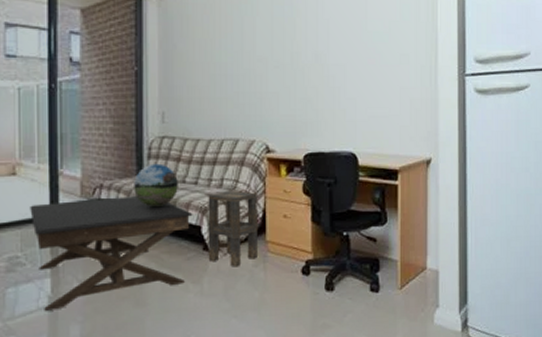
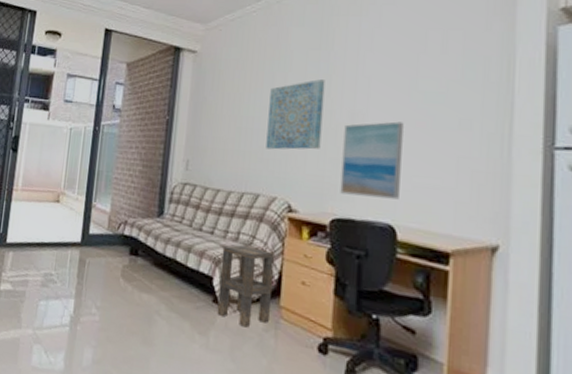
coffee table: present [30,196,193,311] -> none [65,230,206,332]
decorative sphere: present [134,163,178,208] -> none [153,208,195,251]
wall art: none [240,23,291,94] -> present [266,79,325,150]
wall art: none [310,60,358,130] -> present [340,121,404,200]

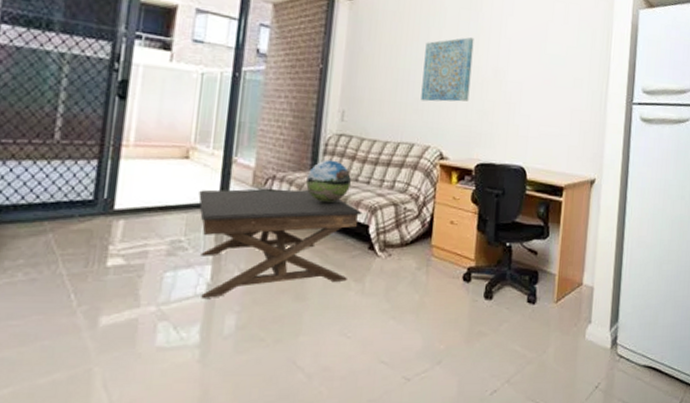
coffee table: none [65,230,206,332] -> present [198,189,362,298]
decorative sphere: none [153,208,195,251] -> present [306,160,351,204]
side table: present [217,245,274,328] -> none [373,192,427,269]
wall art: present [340,121,404,200] -> none [484,79,535,145]

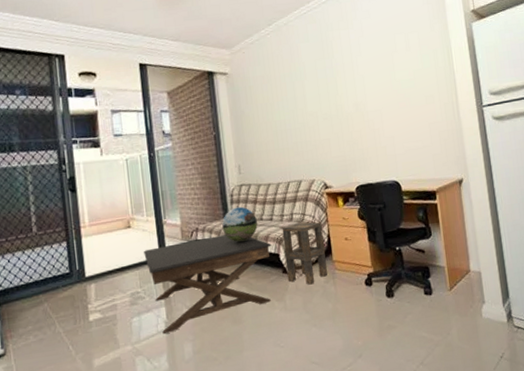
side table: none [373,192,427,269] -> present [282,222,327,285]
wall art: present [421,37,474,102] -> none [293,82,339,144]

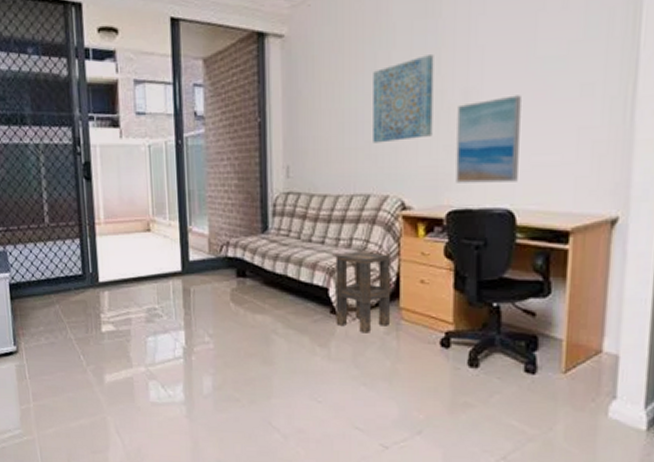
coffee table: present [144,235,272,334] -> none [164,255,320,361]
decorative sphere: present [222,206,258,243] -> none [259,221,304,267]
wall art: none [293,82,339,144] -> present [373,55,434,143]
wall art: none [353,105,398,166] -> present [456,95,521,183]

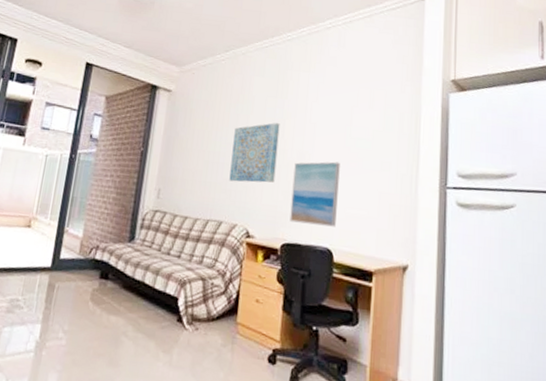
side table: present [335,250,390,333] -> none [180,267,233,344]

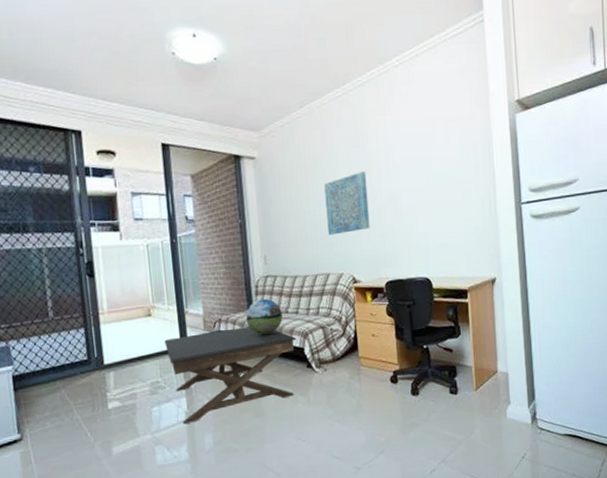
coffee table: none [30,255,173,355] -> present [164,327,297,424]
decorative sphere: none [124,233,164,274] -> present [246,298,283,335]
wall art: present [289,161,340,227] -> none [385,198,430,261]

